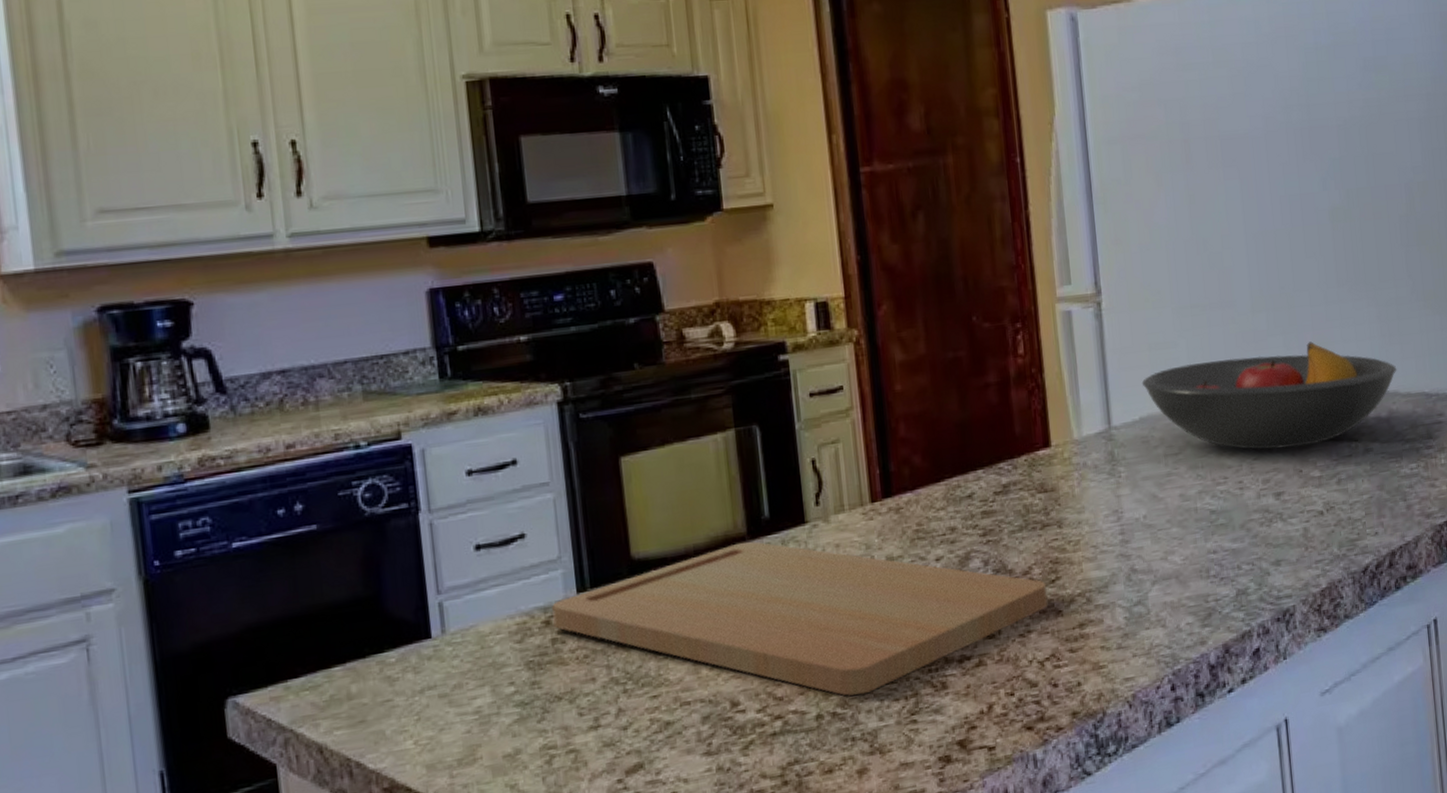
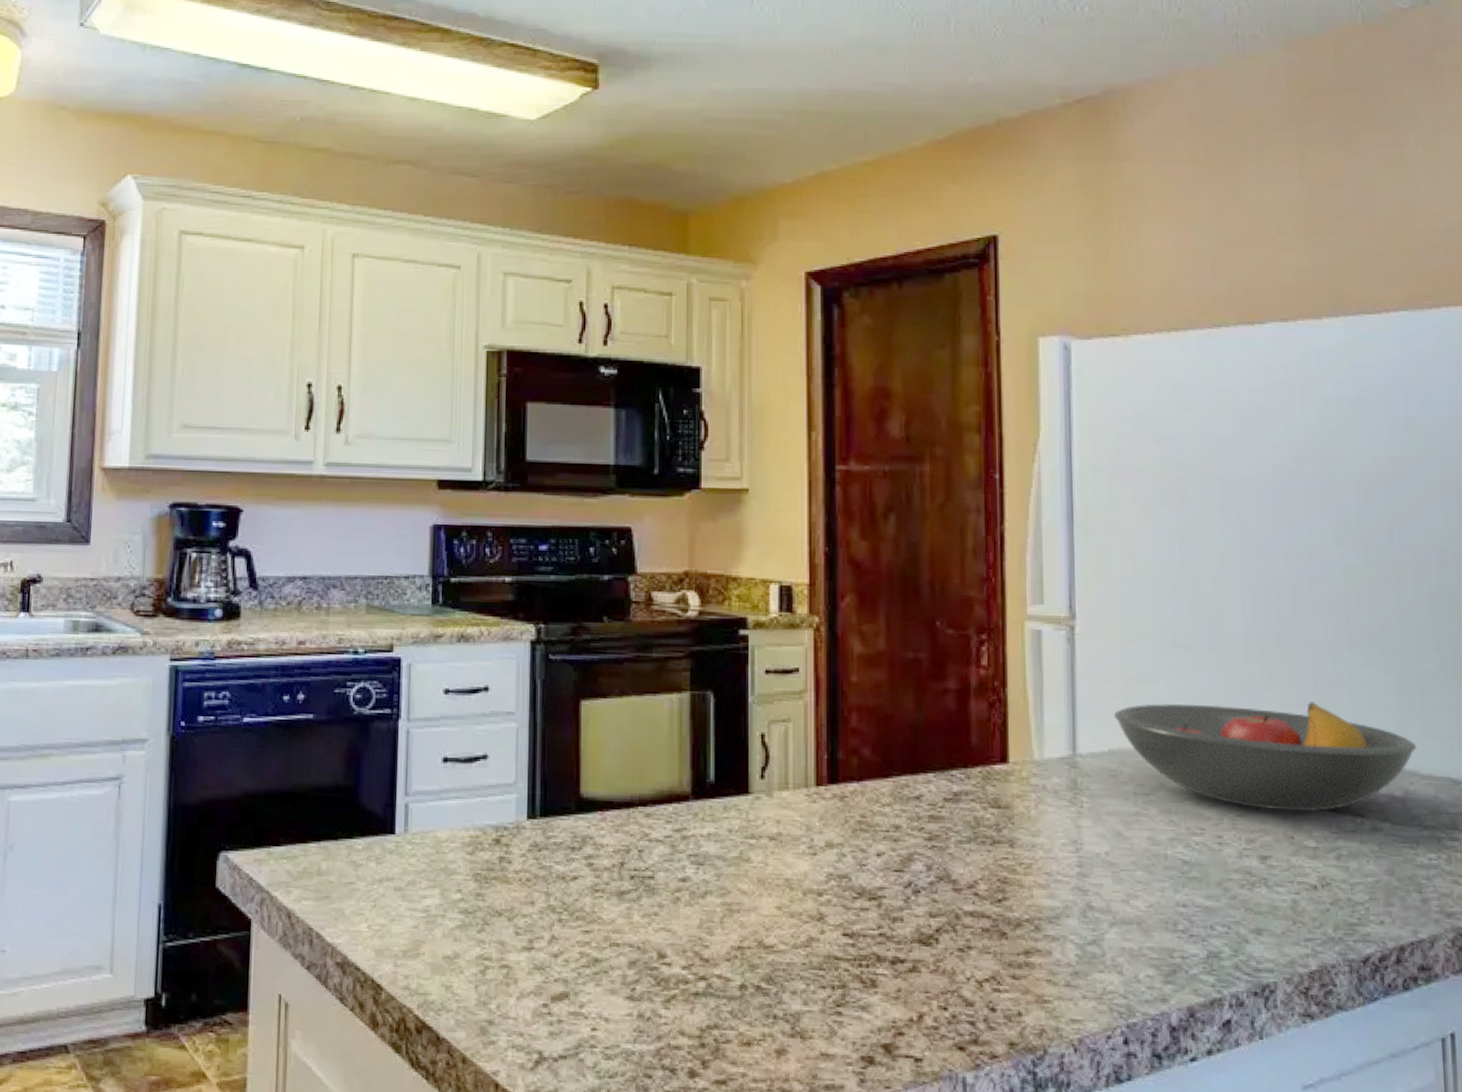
cutting board: present [552,541,1048,696] -> none [503,800,992,975]

